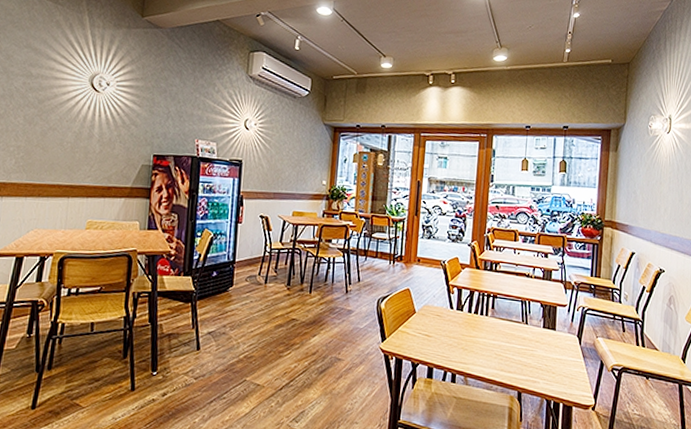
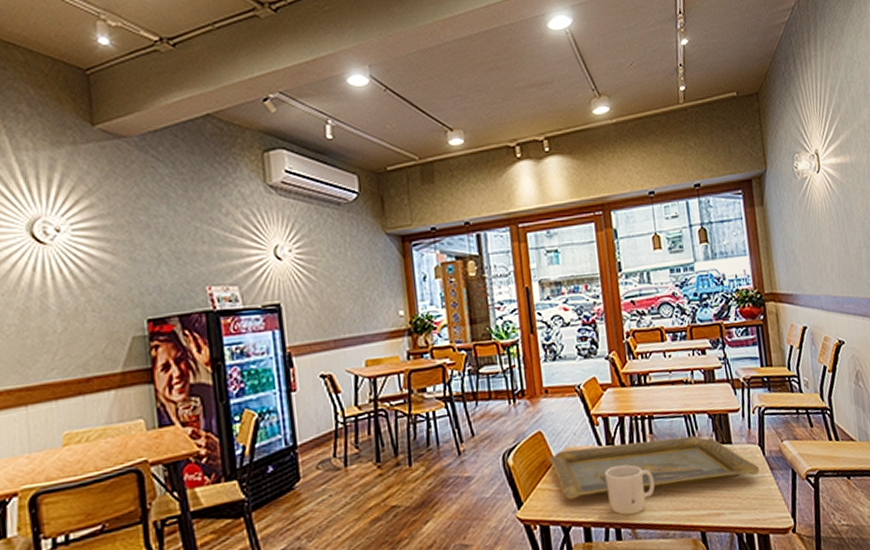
tray: none [410,306,575,358] -> present [547,435,760,500]
mug: none [450,327,489,366] -> present [604,464,655,515]

